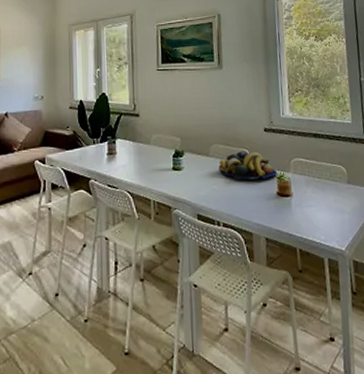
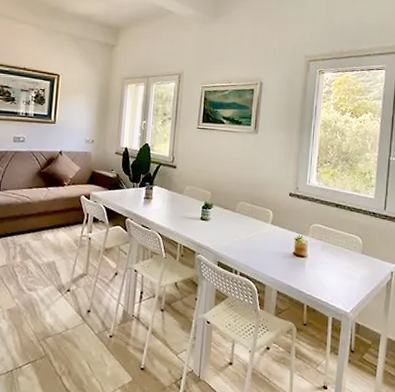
fruit bowl: present [218,151,278,180] -> none [242,211,297,238]

